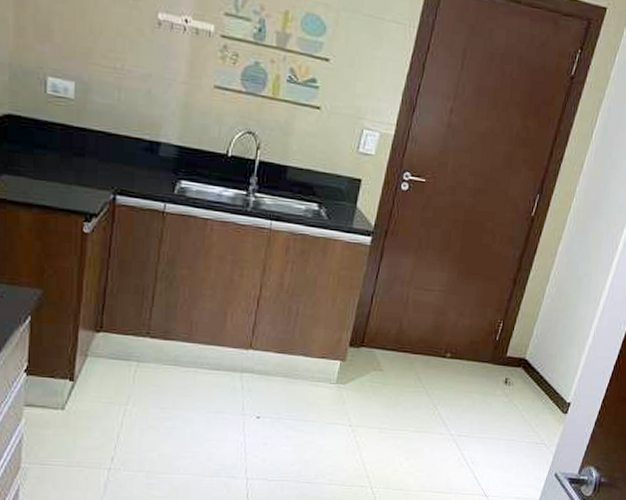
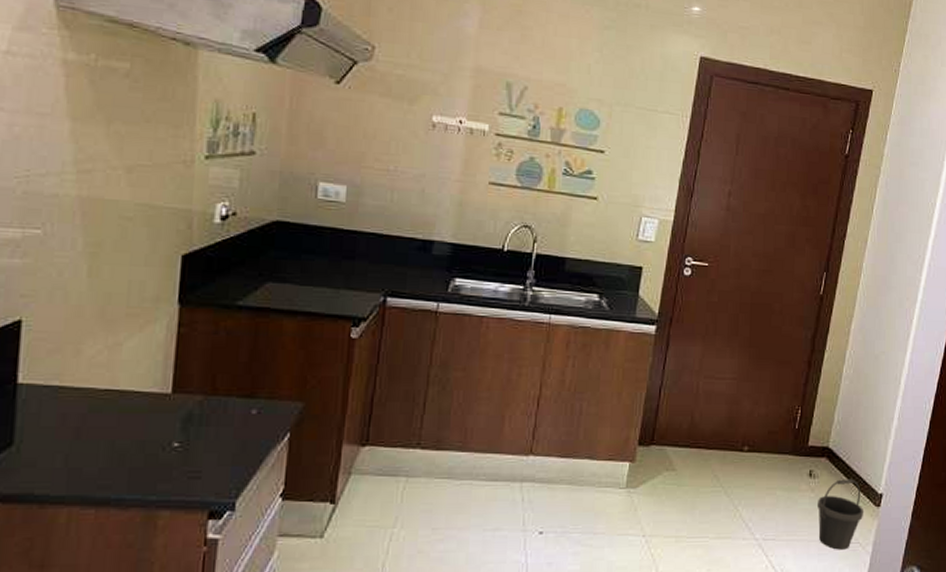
bucket: none [508,387,552,449] -> present [816,479,864,550]

